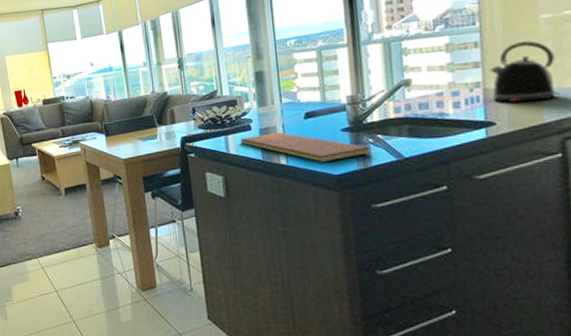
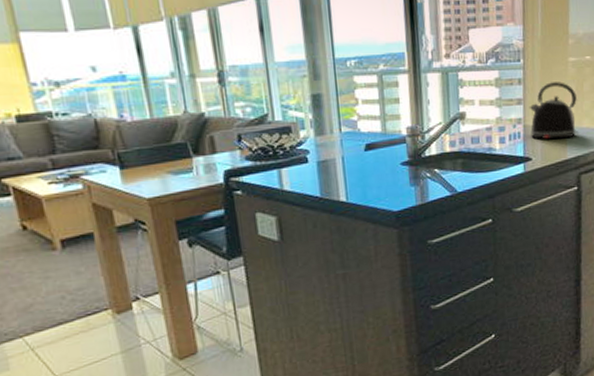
chopping board: present [240,132,371,162] -> none [295,165,428,198]

